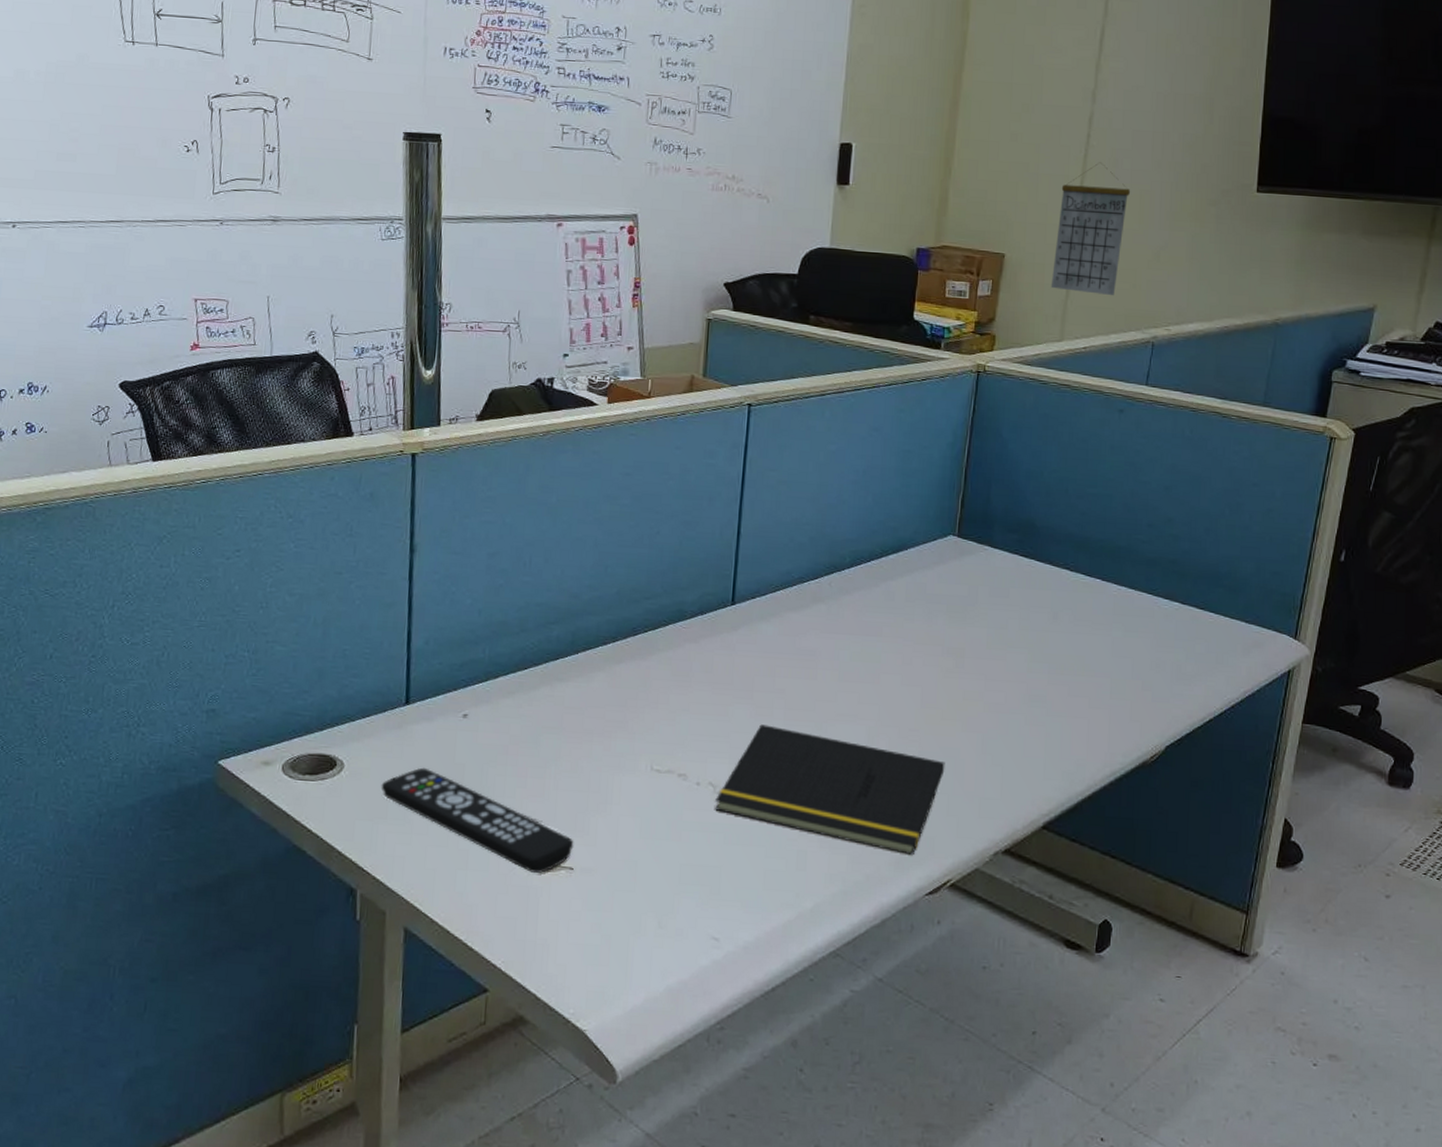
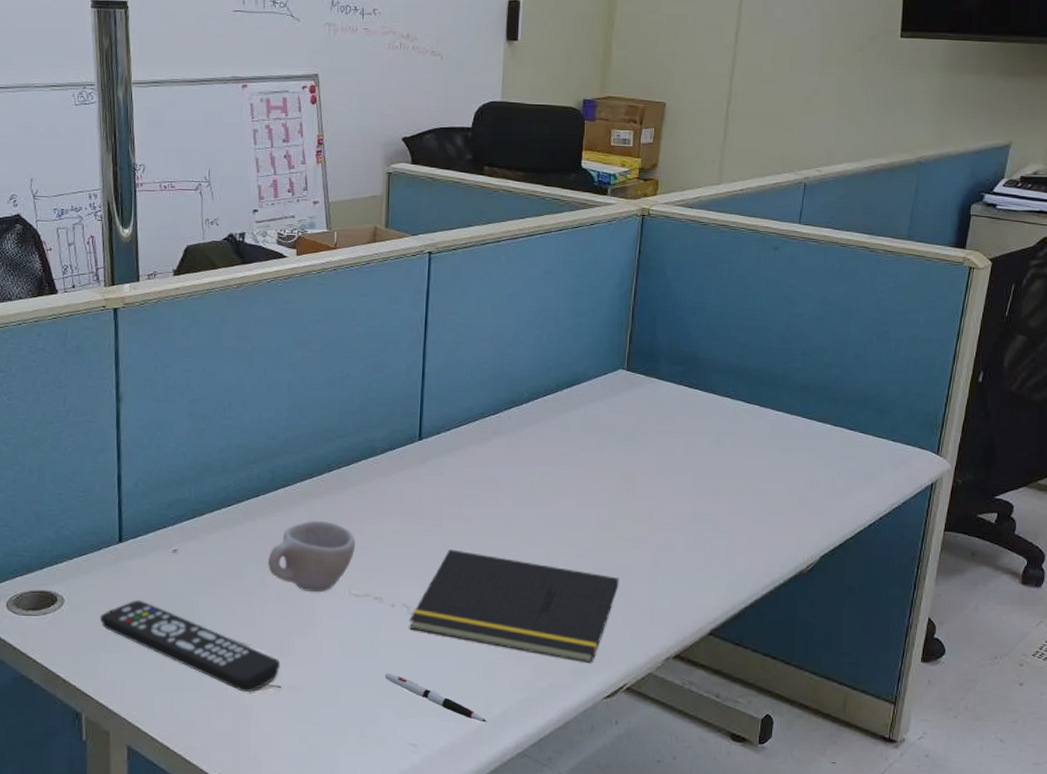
cup: none [564,687,661,766] -> present [268,520,356,592]
pen: none [686,857,797,917] -> present [385,672,487,723]
calendar: present [1050,162,1131,295] -> none [709,12,783,139]

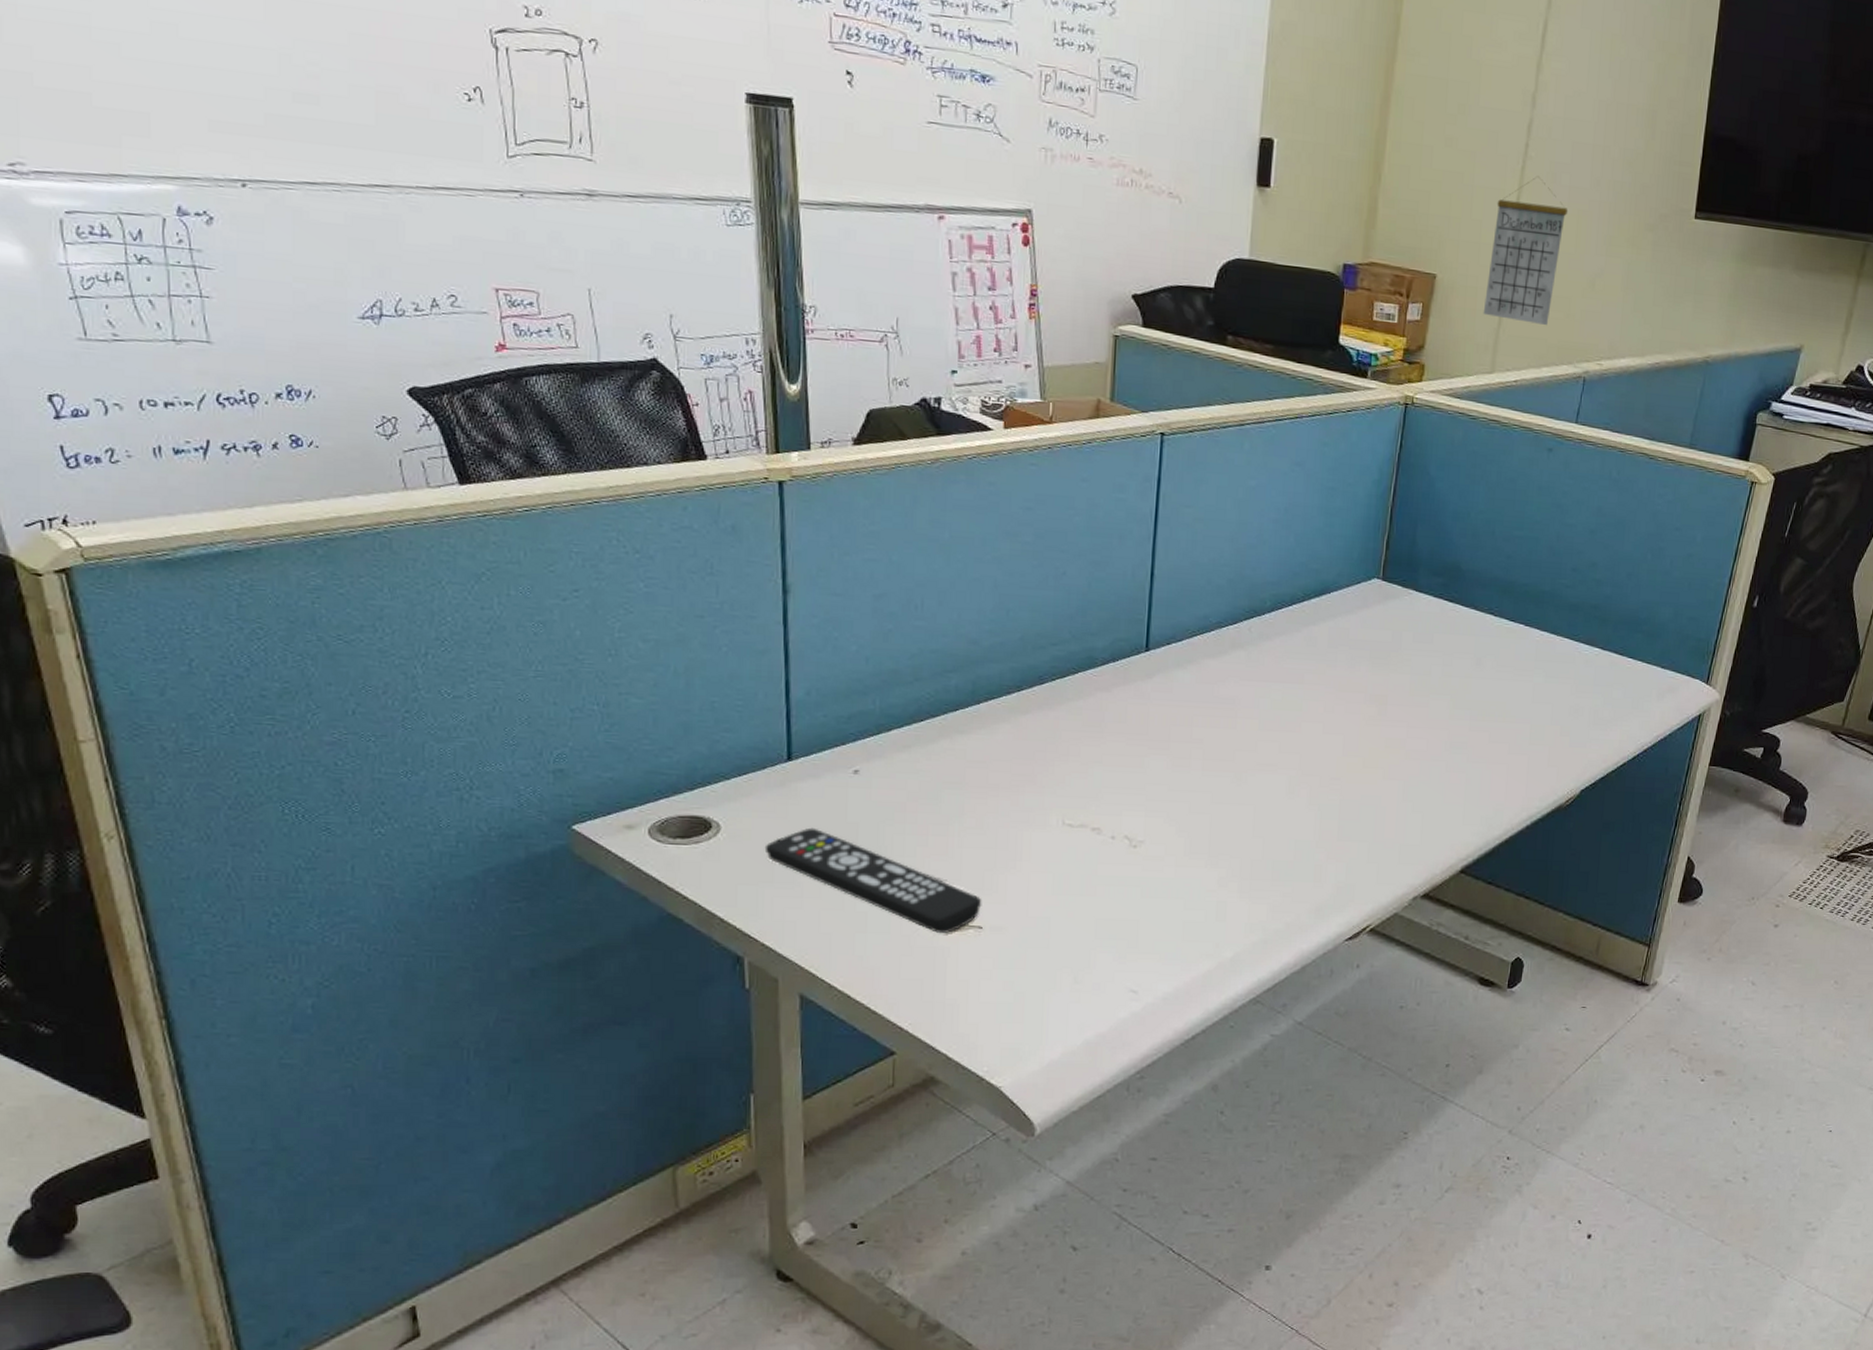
cup: present [268,520,356,592] -> none [968,739,1072,821]
pen: present [385,672,487,723] -> none [1102,912,1217,967]
notepad: present [409,549,619,664] -> none [1131,775,1366,903]
calendar: none [709,12,783,139] -> present [1483,176,1568,325]

